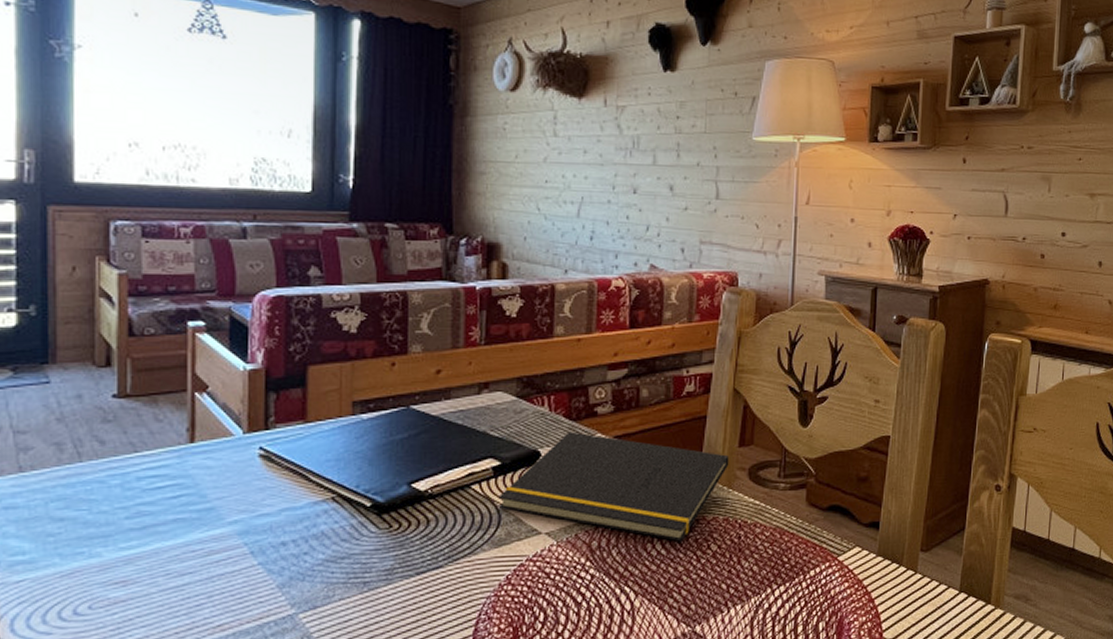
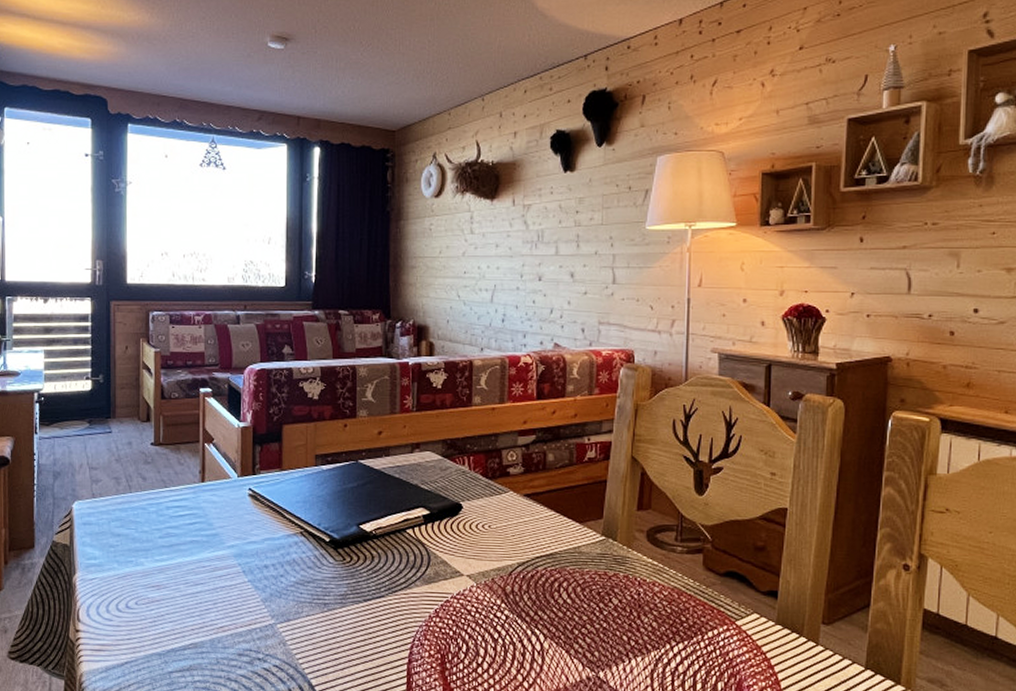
notepad: present [498,431,730,542] -> none [428,488,629,593]

